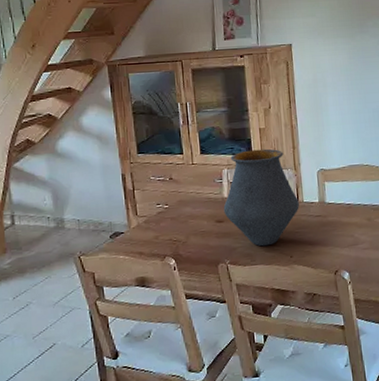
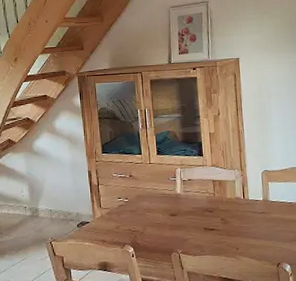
vase: present [223,148,299,247] -> none [176,151,245,239]

